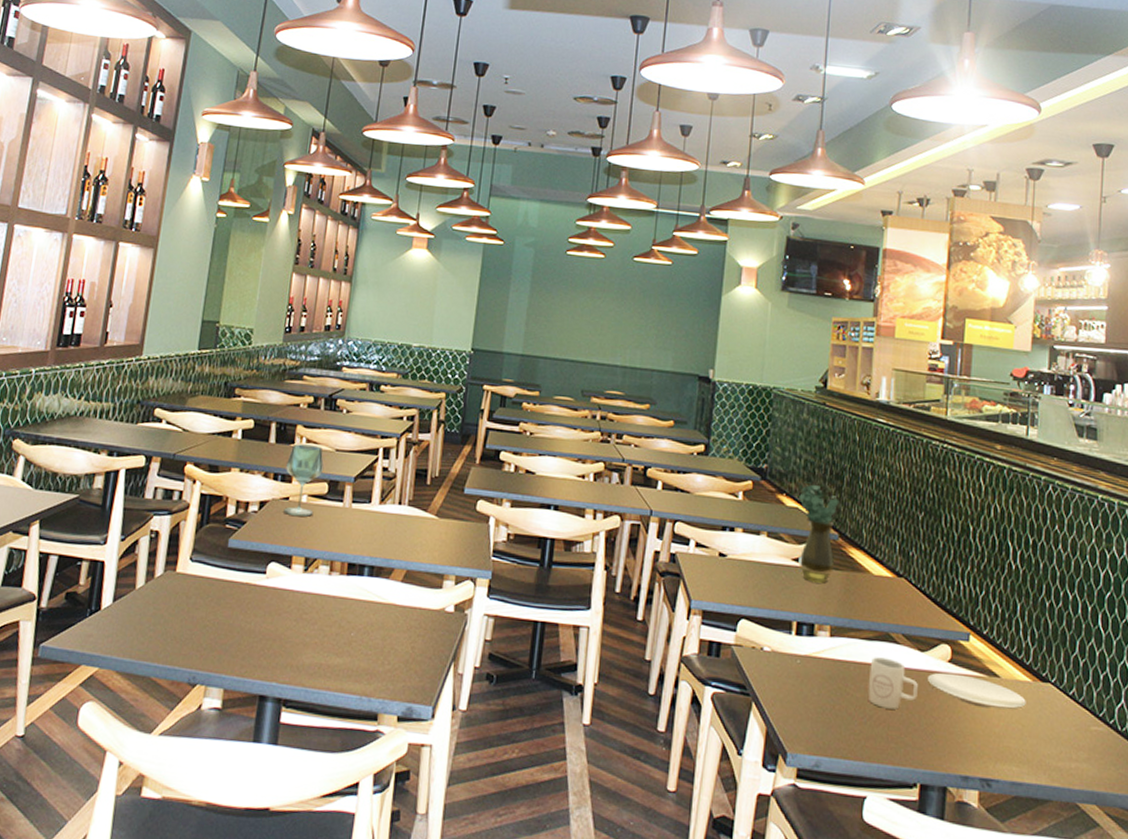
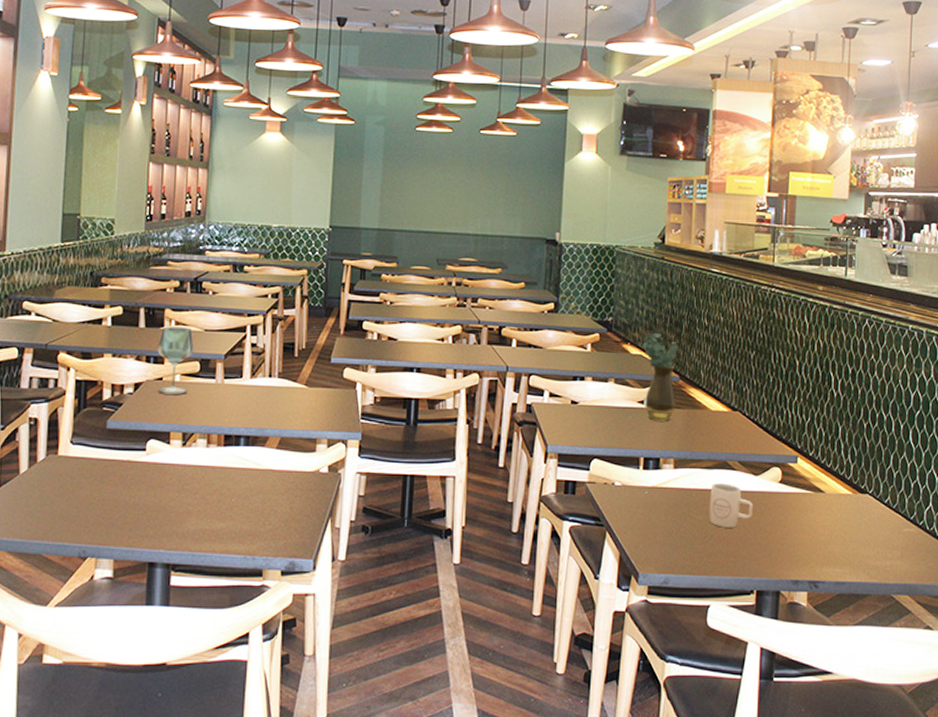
plate: present [928,672,1026,710] -> none [762,492,847,520]

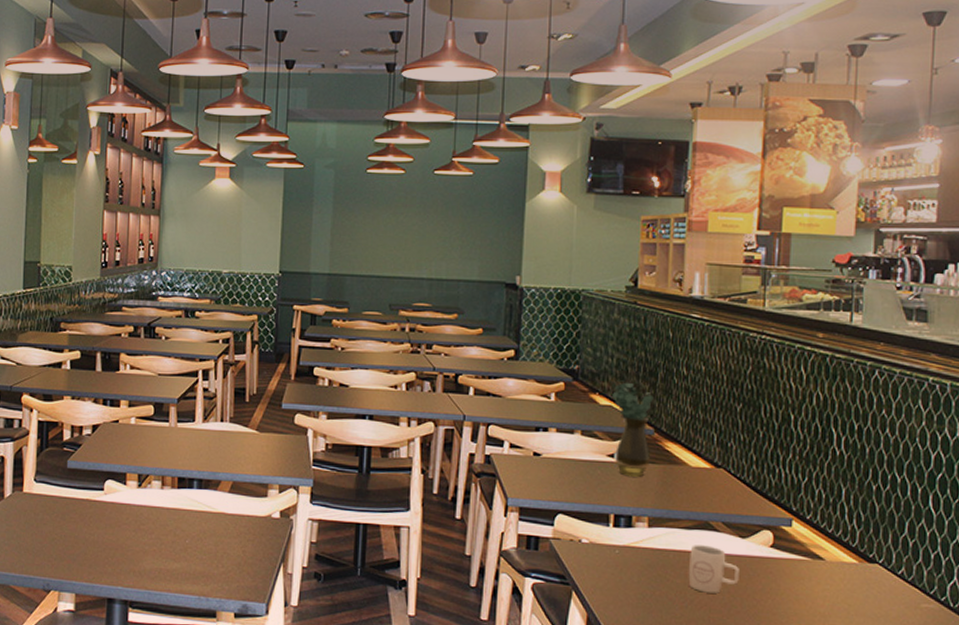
wine glass: present [157,327,195,395] -> none [113,371,149,437]

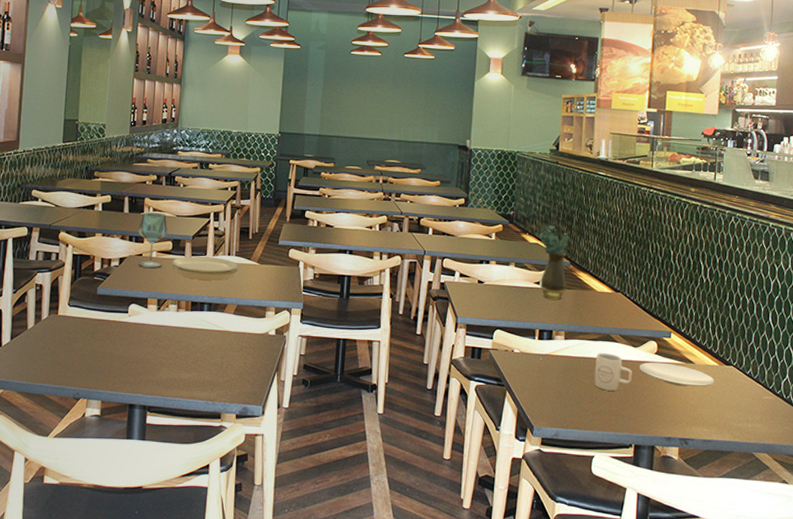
wine glass: none [113,371,149,437] -> present [138,212,168,268]
plate: none [154,422,233,452] -> present [172,256,238,280]
plate: none [750,557,852,591] -> present [640,362,714,387]

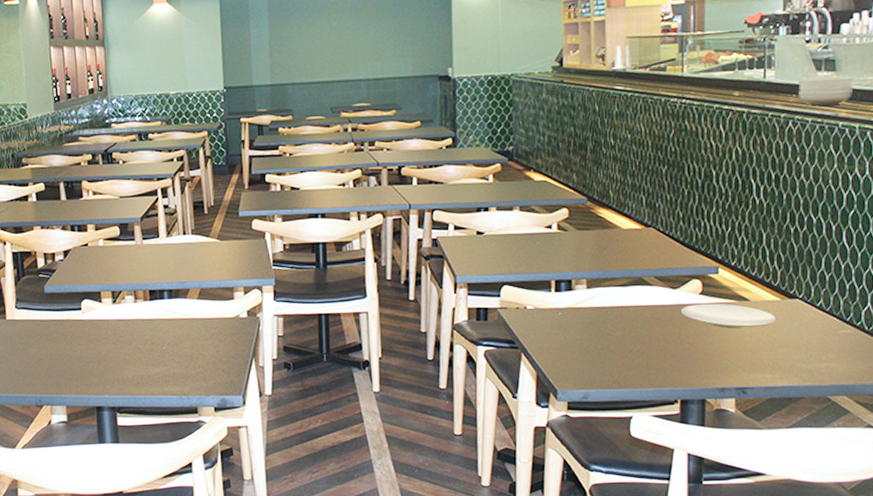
wine glass: present [138,212,168,268] -> none [79,196,113,258]
plate: present [172,256,238,280] -> none [122,238,197,266]
vase: present [539,220,570,300] -> none [545,153,585,244]
mug: present [594,353,633,391] -> none [625,299,674,342]
bowl: none [739,183,782,208] -> present [797,76,854,106]

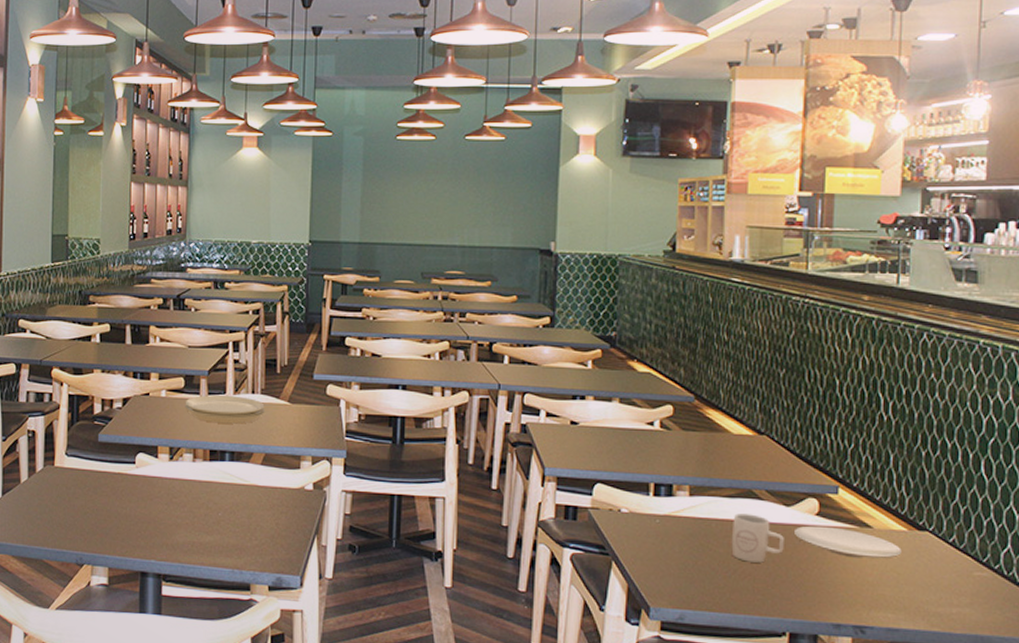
plate: none [122,238,197,266] -> present [185,395,265,424]
mug: none [625,299,674,342] -> present [731,513,786,563]
bowl: present [797,76,854,106] -> none [934,287,998,320]

